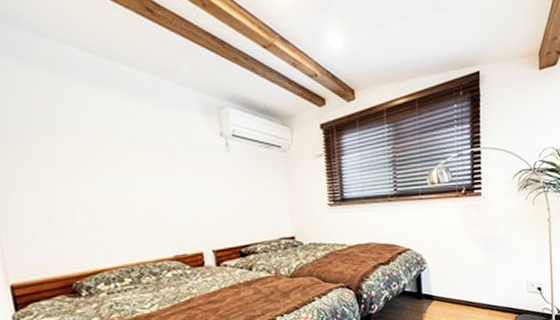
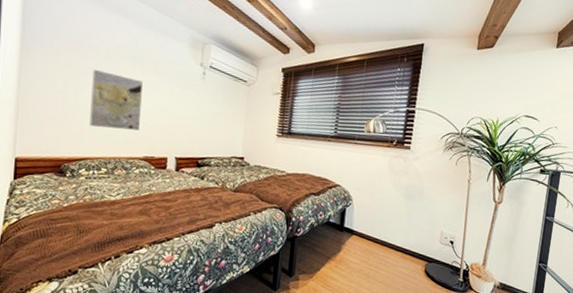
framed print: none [84,159,161,232] -> present [89,69,143,131]

